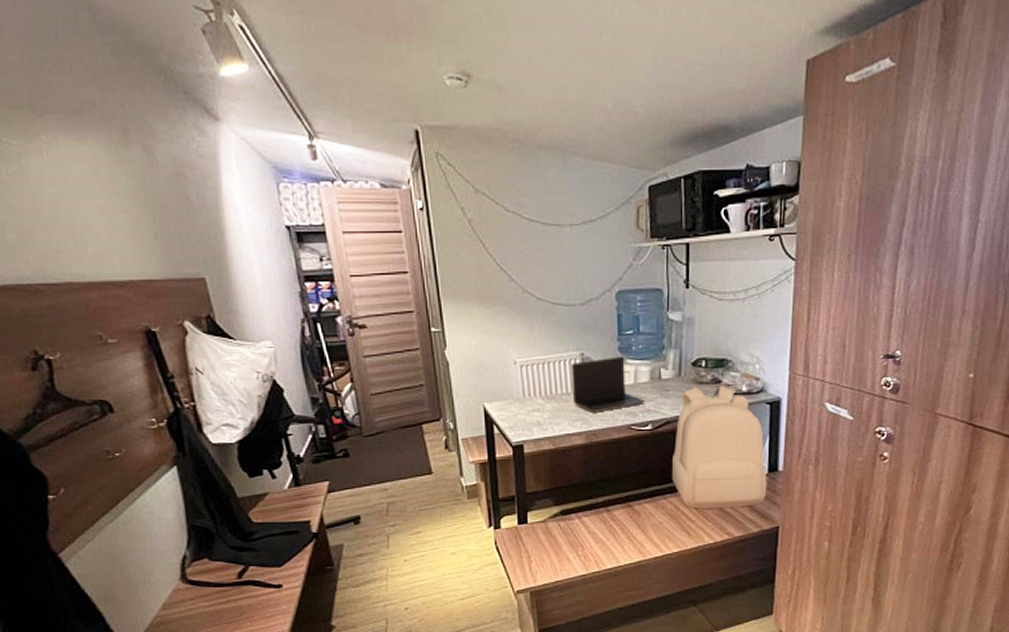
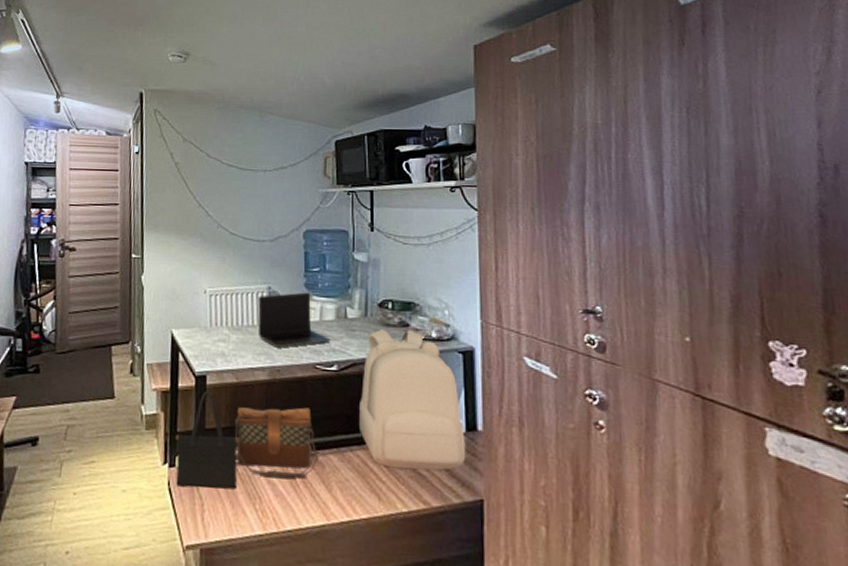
tote bag: none [498,459,560,544] -> present [175,391,238,490]
shoulder bag: none [554,465,635,529] -> present [234,407,319,480]

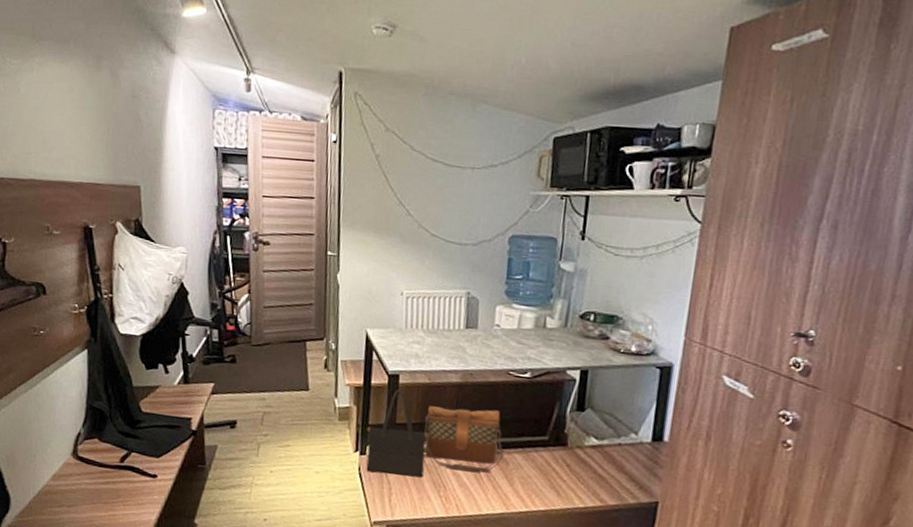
laptop computer: present [258,292,331,348] -> none [454,299,527,353]
backpack: present [358,330,466,471] -> none [545,341,650,475]

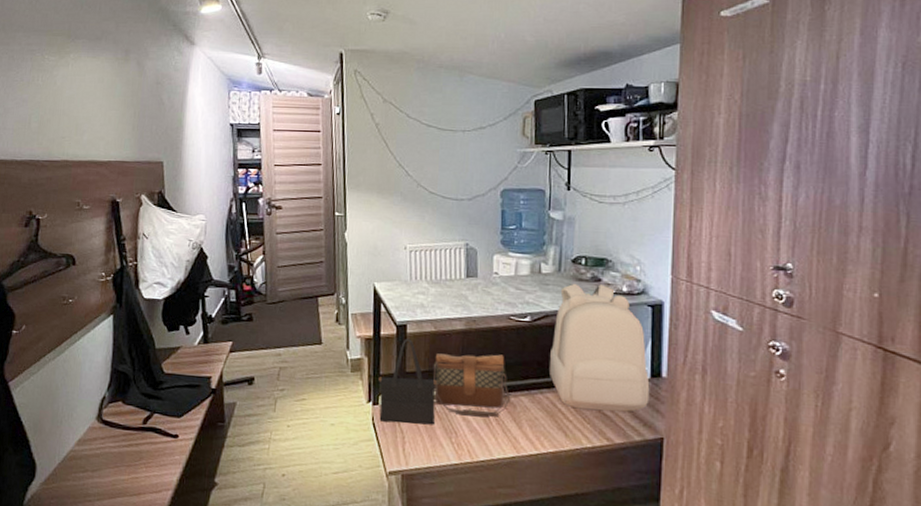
backpack: none [545,341,650,475] -> present [548,284,650,412]

